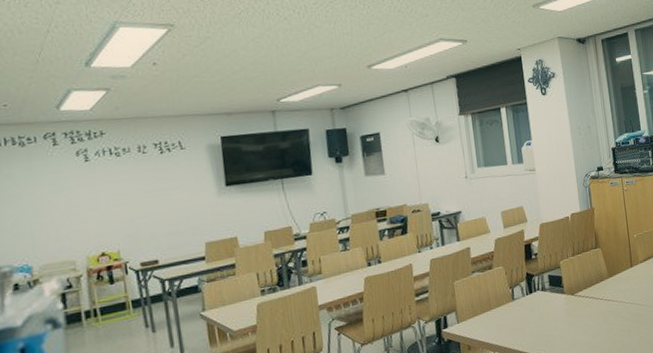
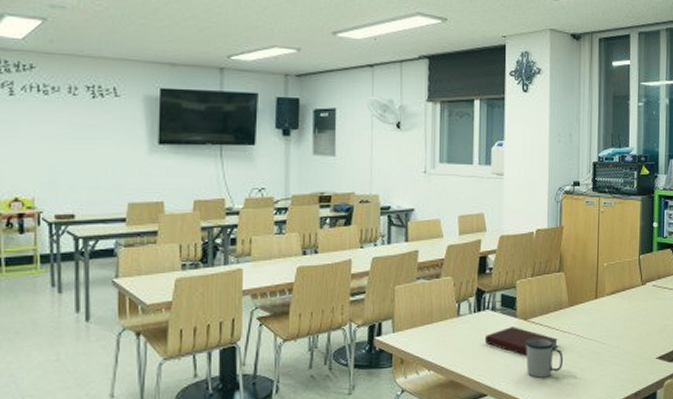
notebook: none [539,302,604,327] -> present [484,327,558,357]
mug: none [576,308,611,345] -> present [526,338,563,378]

